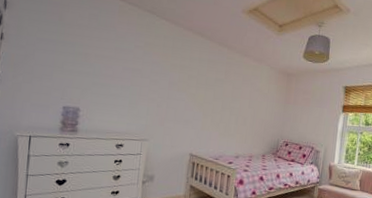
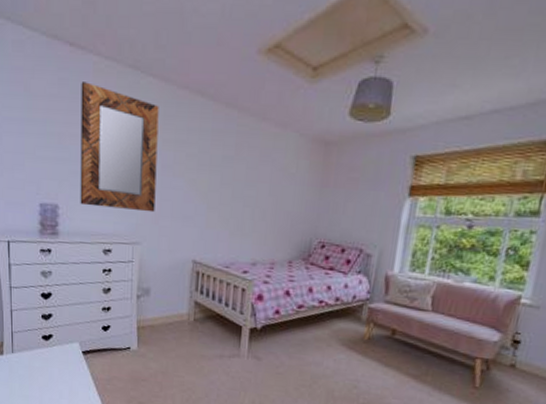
home mirror: none [99,18,169,117] -> present [80,82,159,213]

